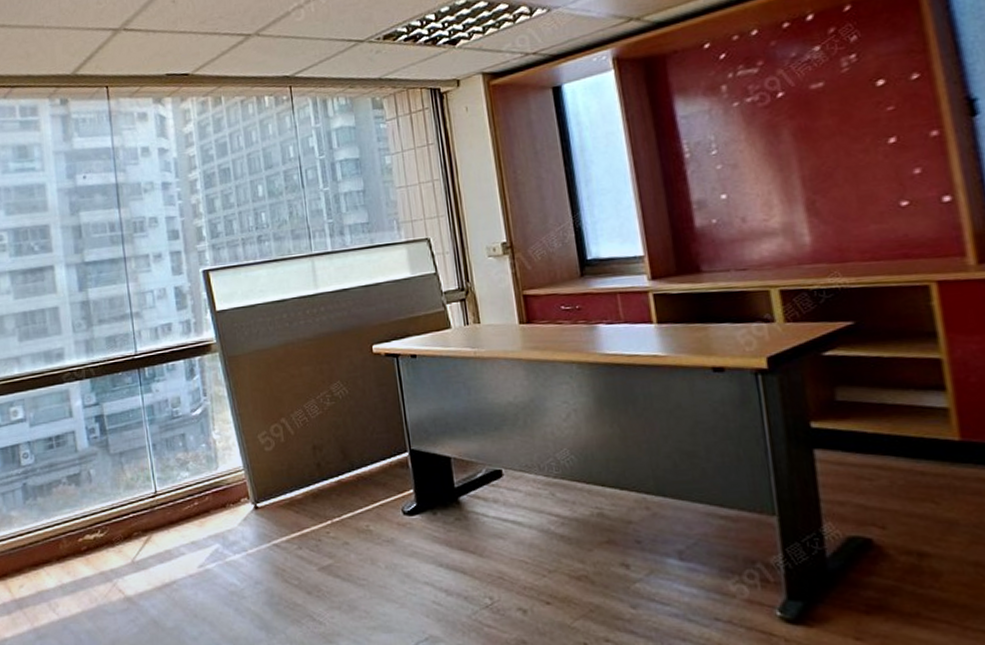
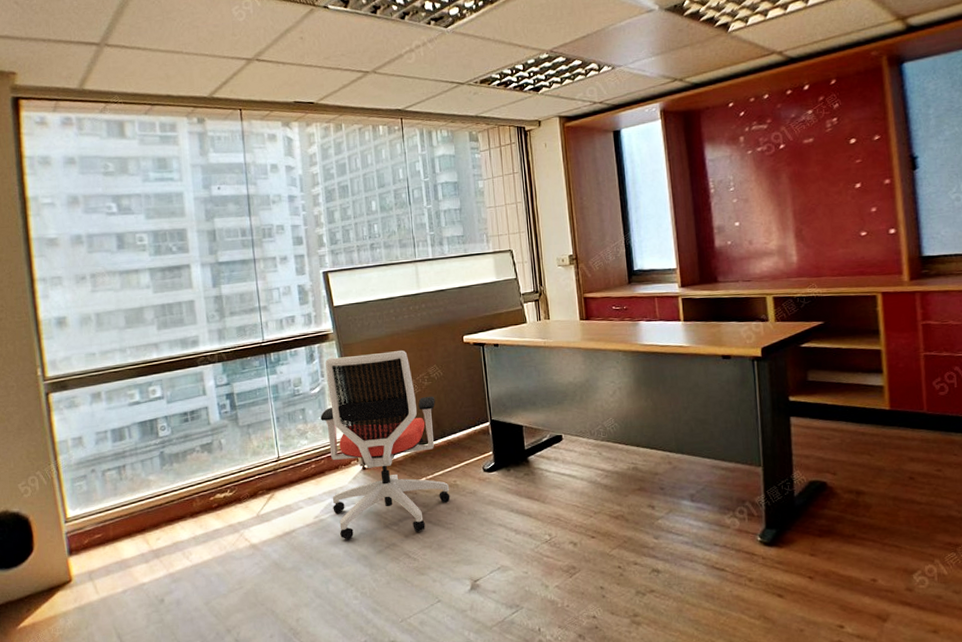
office chair: none [203,363,363,596] -> present [320,350,451,540]

